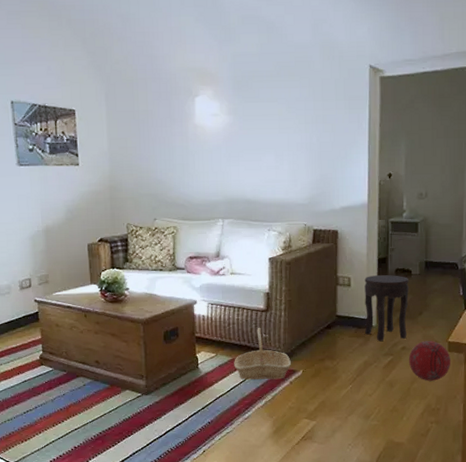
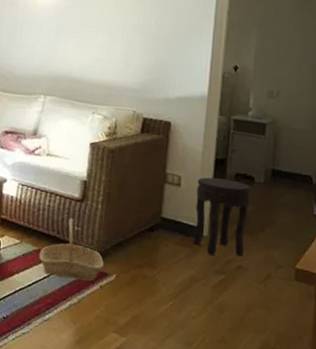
ball: present [408,341,451,381] -> none [244,263,298,314]

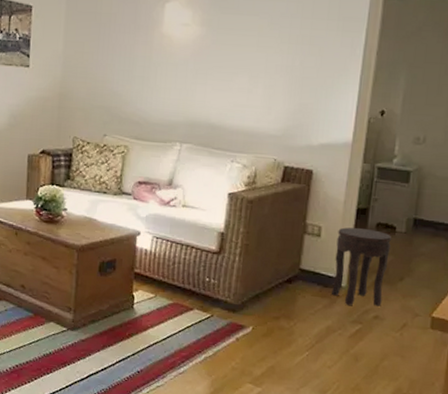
basket: present [39,218,104,281] -> none [174,270,240,334]

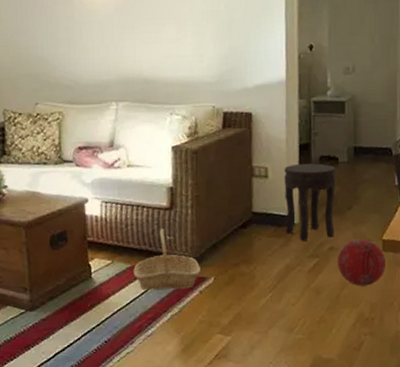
basket: none [174,270,240,334] -> present [133,228,200,290]
ball: none [380,312,433,361] -> present [337,239,387,286]

